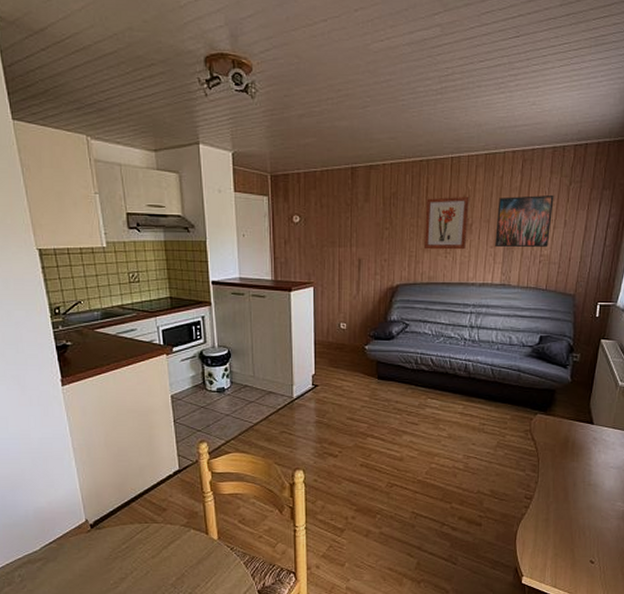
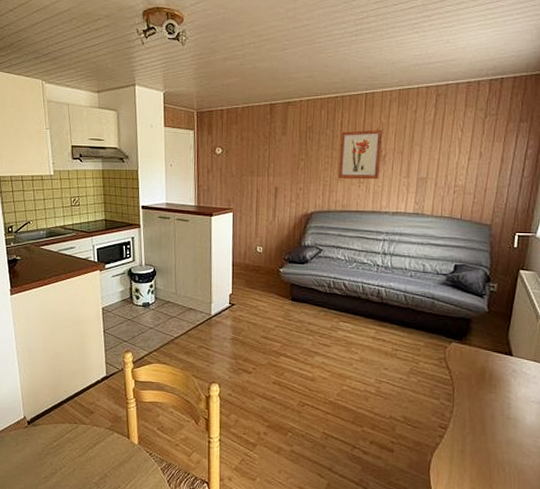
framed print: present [495,194,554,248] -> none [408,127,469,178]

